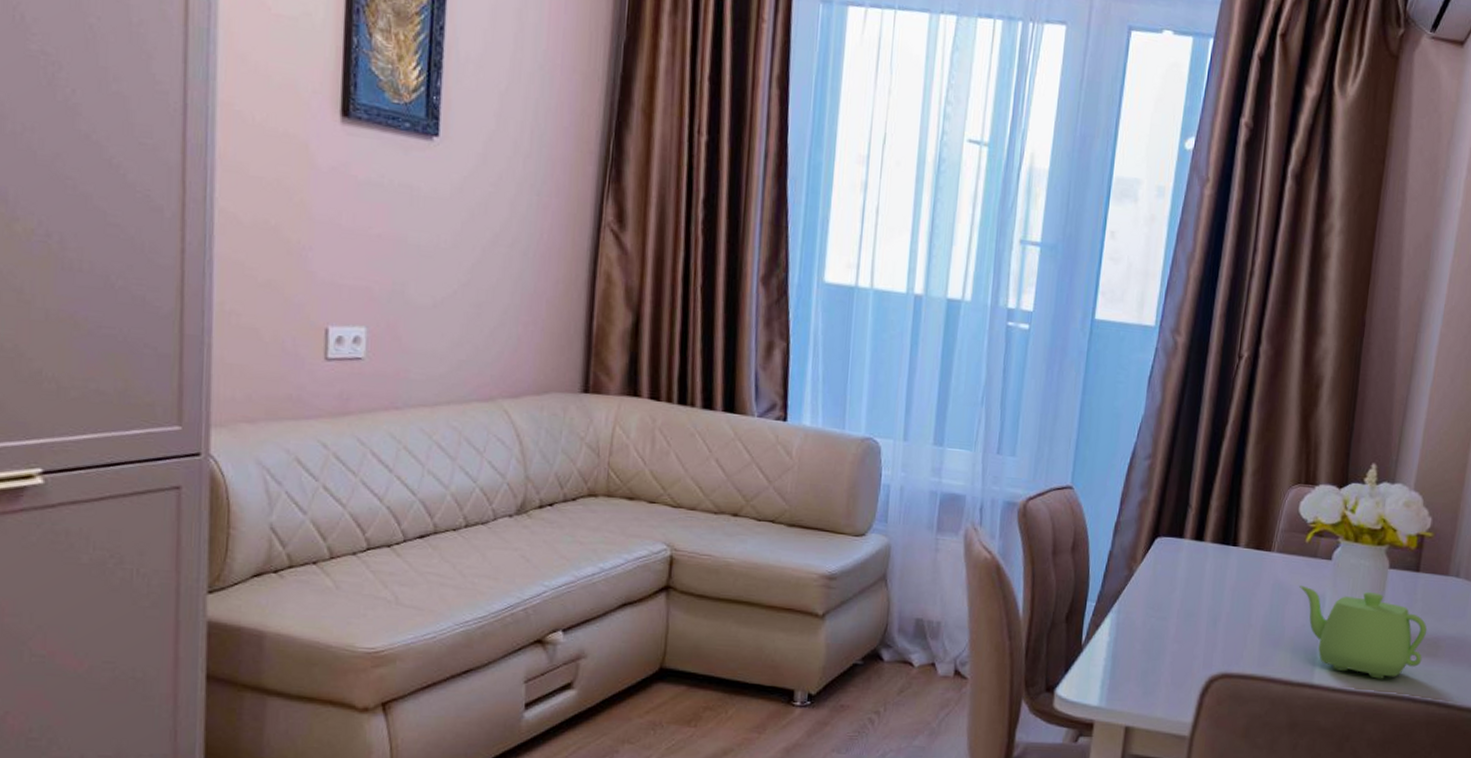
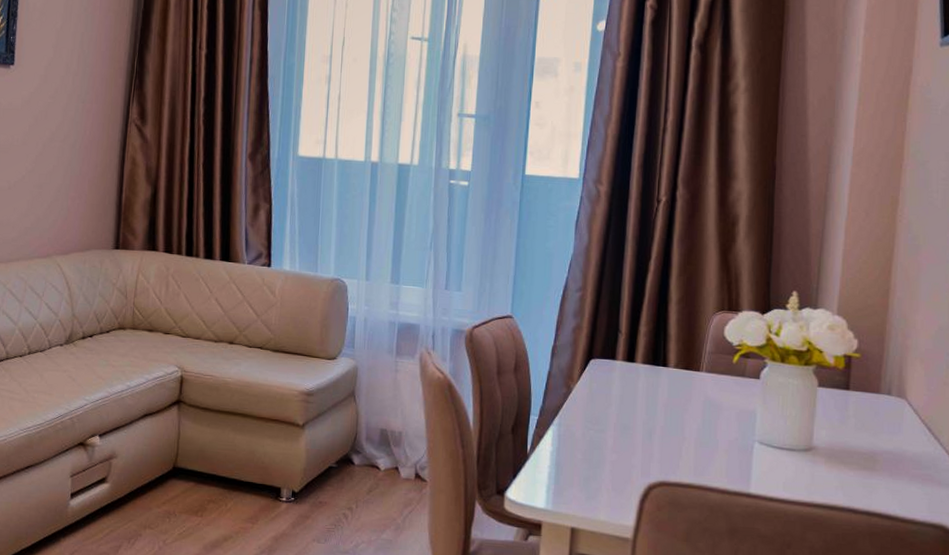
teapot: present [1299,585,1428,679] -> none [730,402,863,490]

